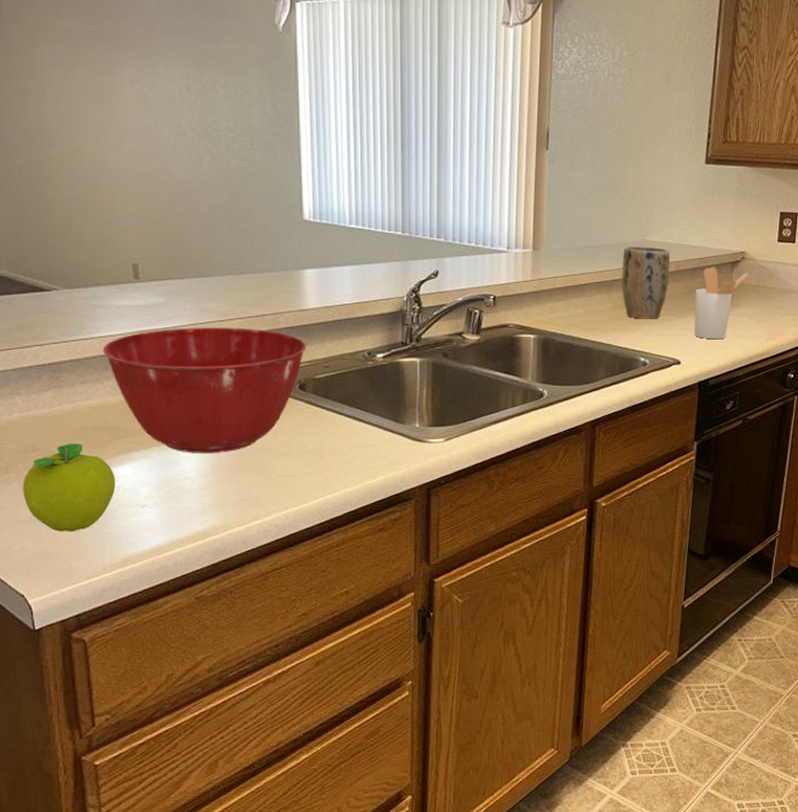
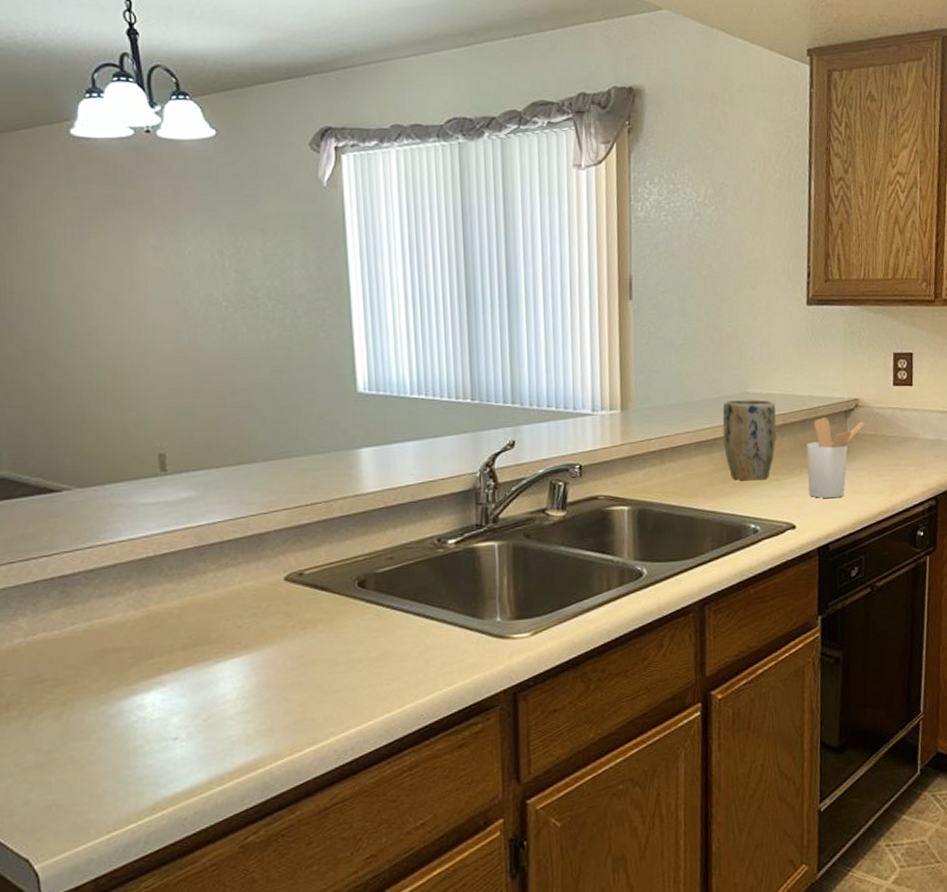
fruit: present [23,444,116,532] -> none [27,669,141,778]
mixing bowl: present [102,327,306,454] -> none [123,520,366,672]

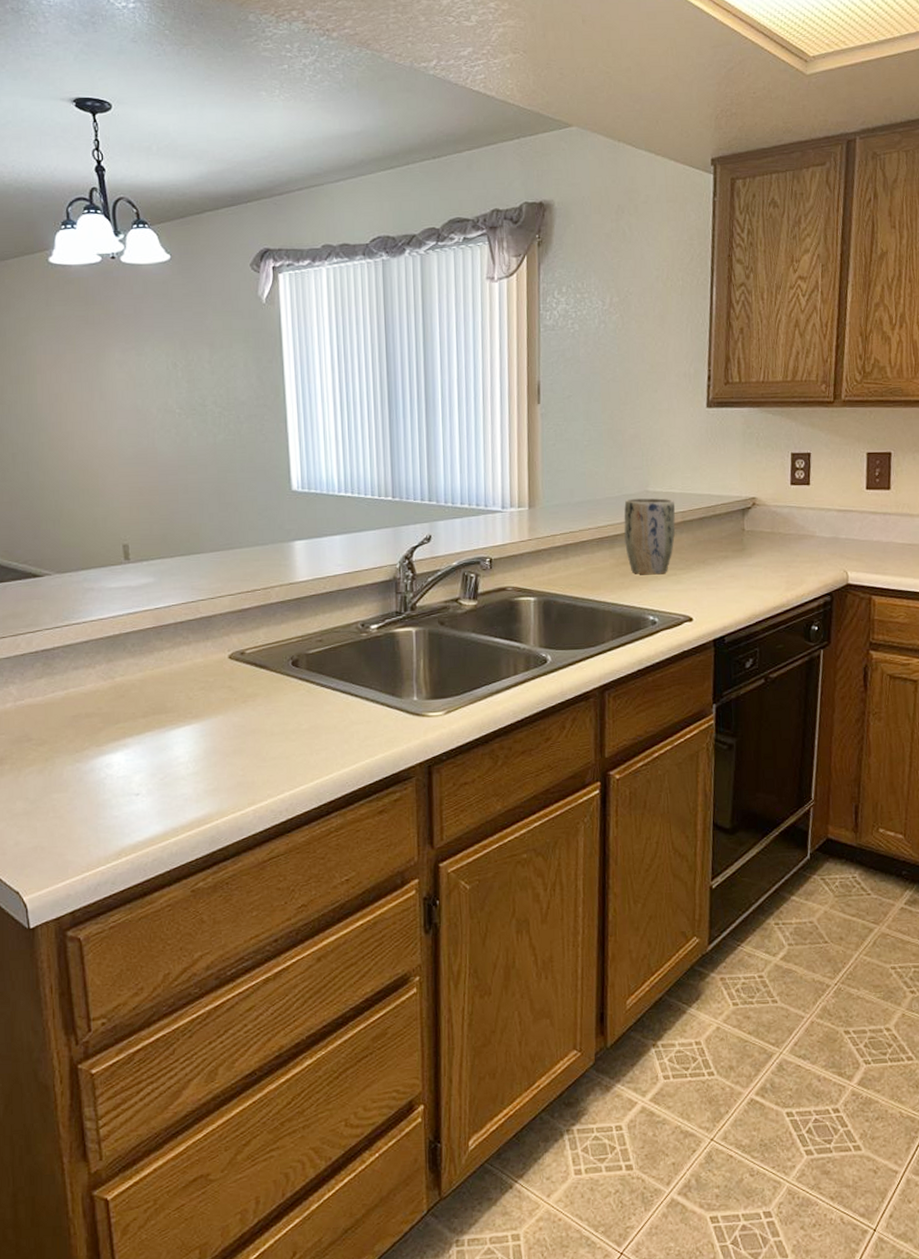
utensil holder: present [806,417,866,499] -> none [704,514,763,593]

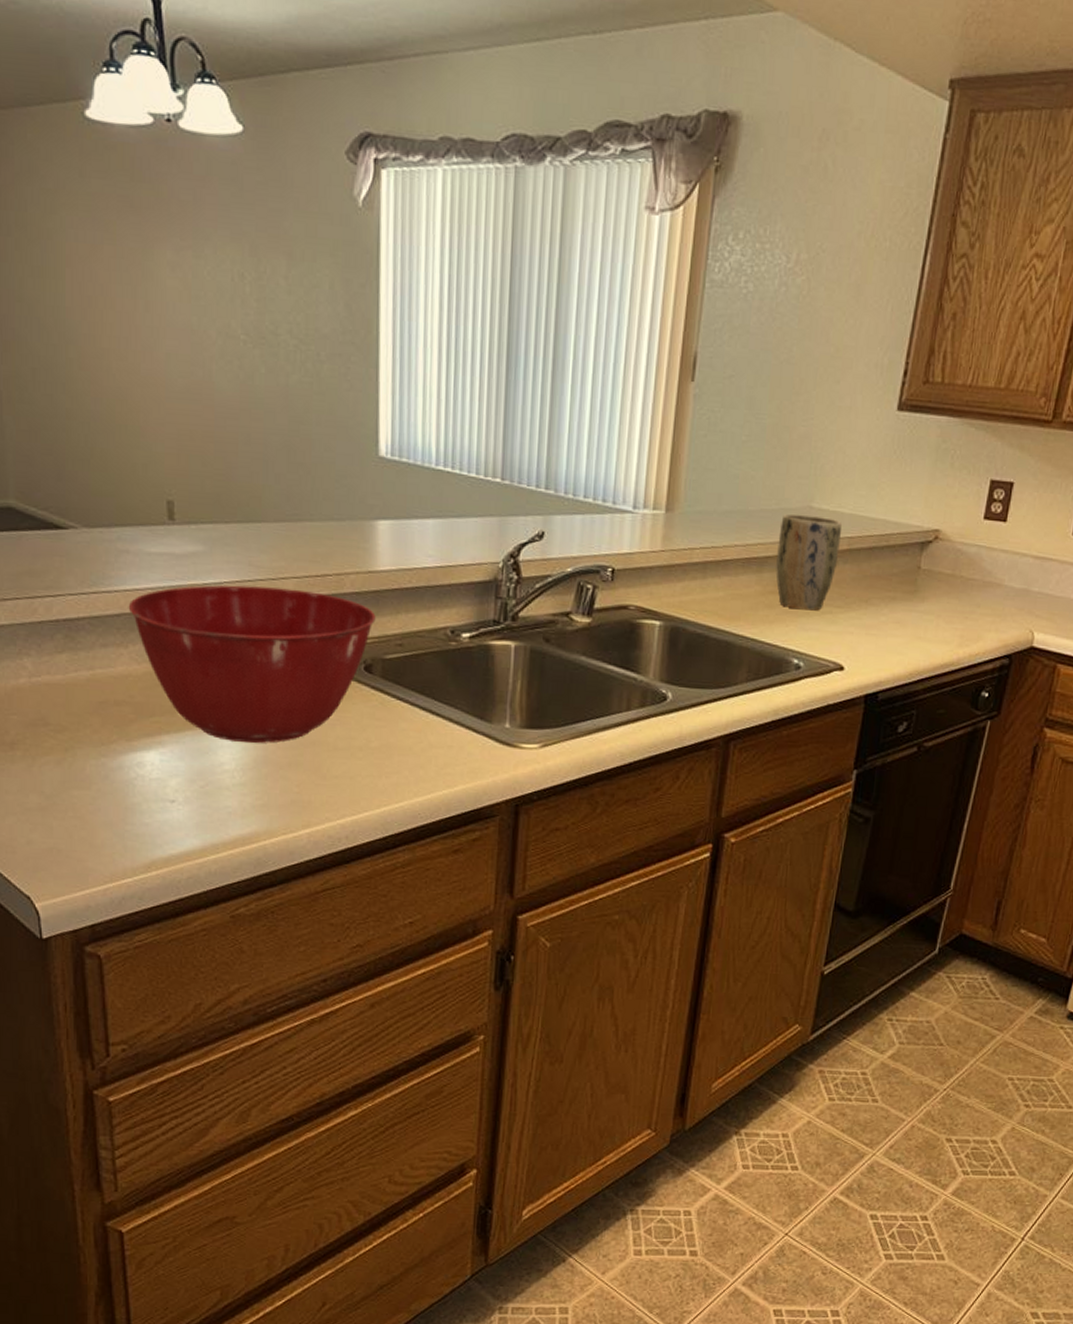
mixing bowl: none [94,604,298,738] -> present [128,585,376,744]

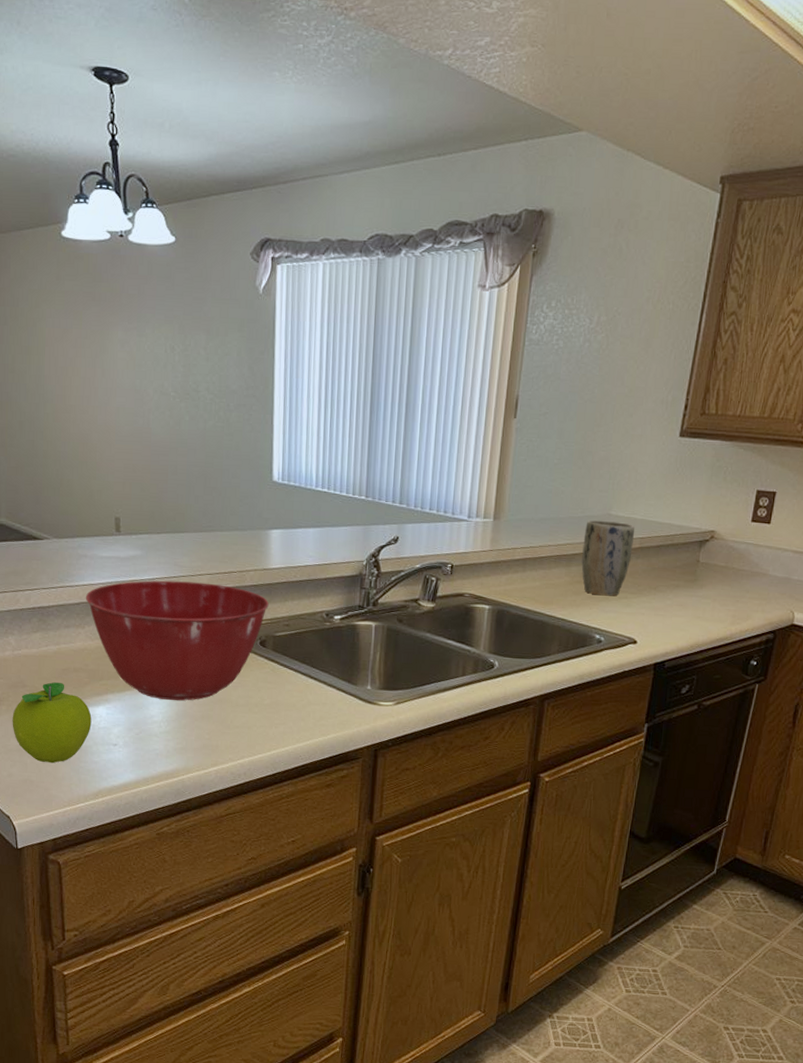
fruit: none [31,719,140,827] -> present [12,682,92,764]

